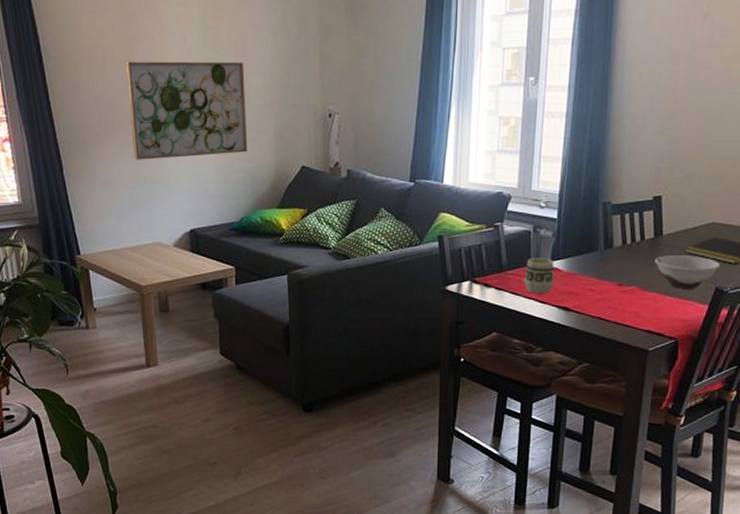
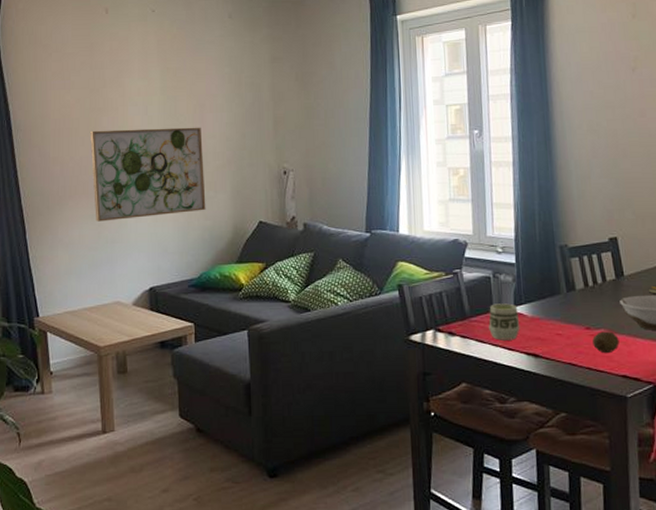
fruit: none [623,288,649,309] -> present [592,331,620,353]

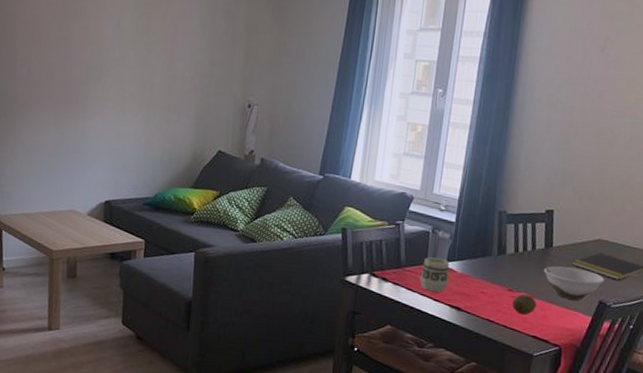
wall art: present [90,127,206,222] -> none [58,37,172,133]

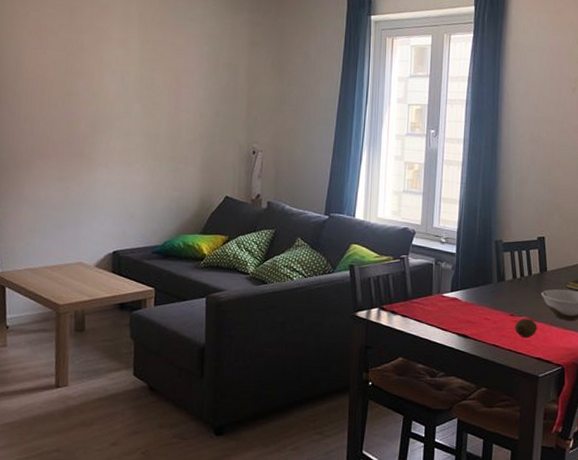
cup: present [420,257,450,292] -> none [427,288,455,322]

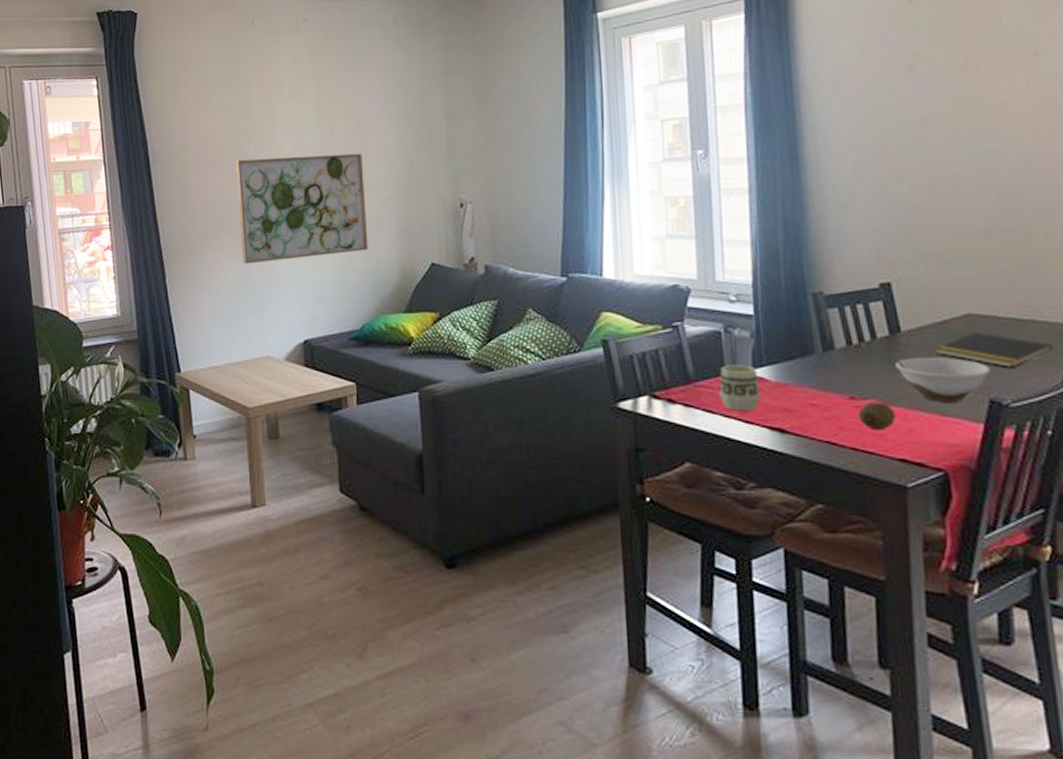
wall art: none [63,93,177,184] -> present [236,153,368,264]
cup: none [427,288,455,322] -> present [719,365,761,411]

